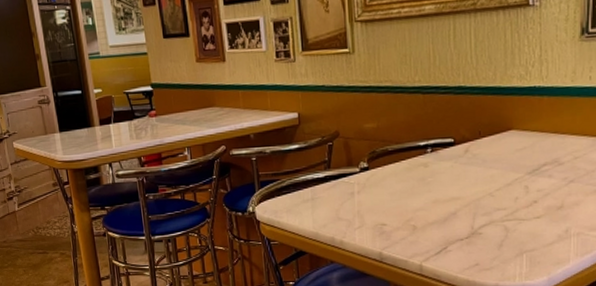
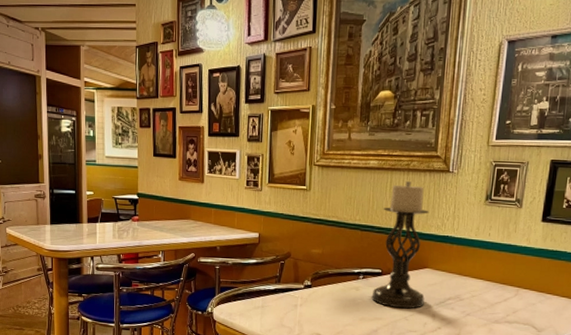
candle holder: none [444,25,514,183] -> present [371,181,430,309]

